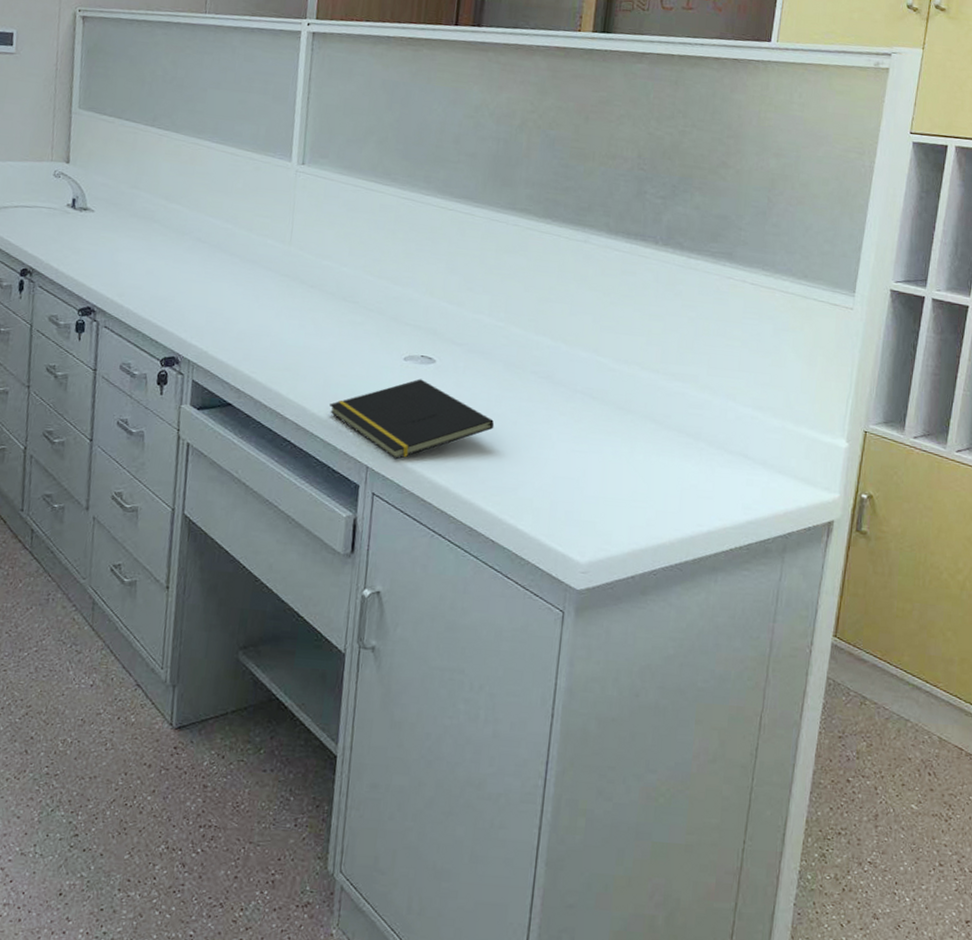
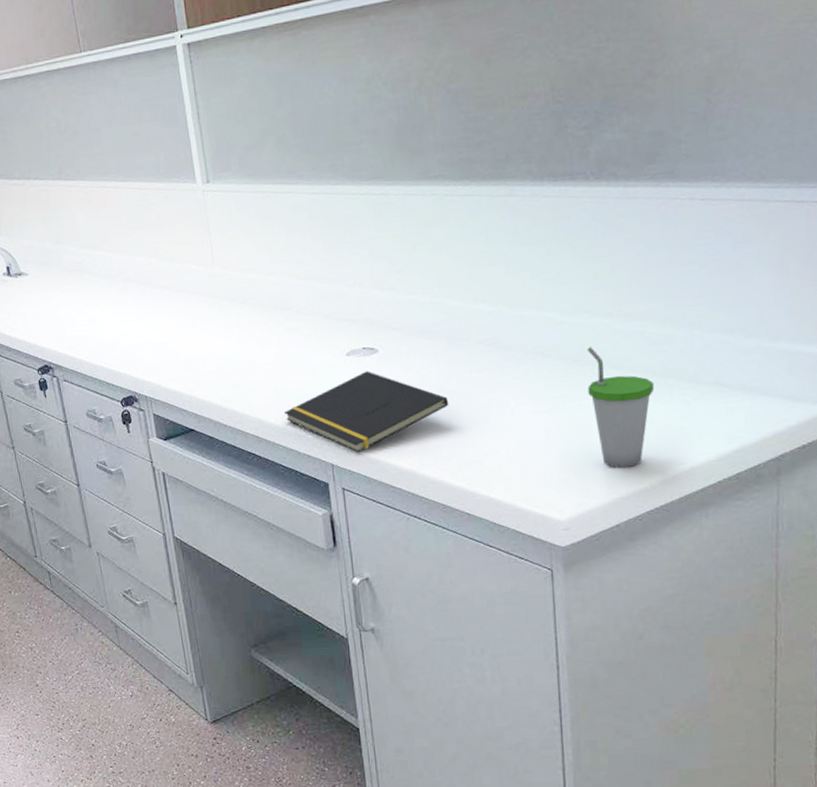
cup: none [626,398,687,521] -> present [586,347,655,468]

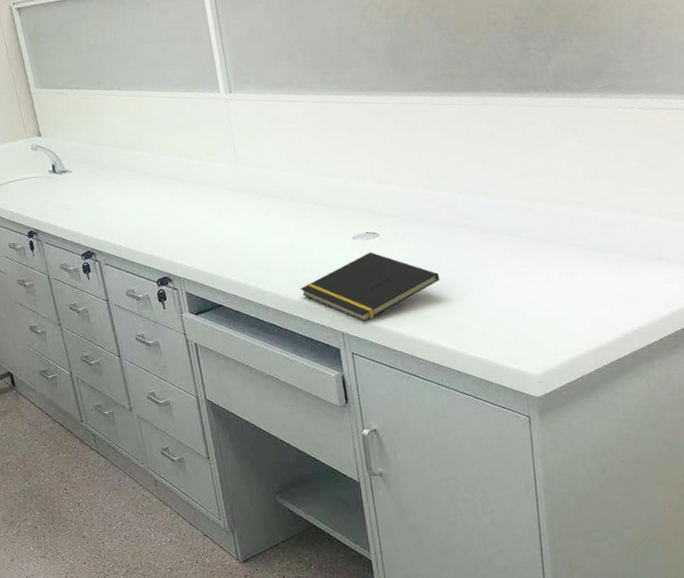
cup: present [586,347,655,468] -> none [551,229,607,330]

